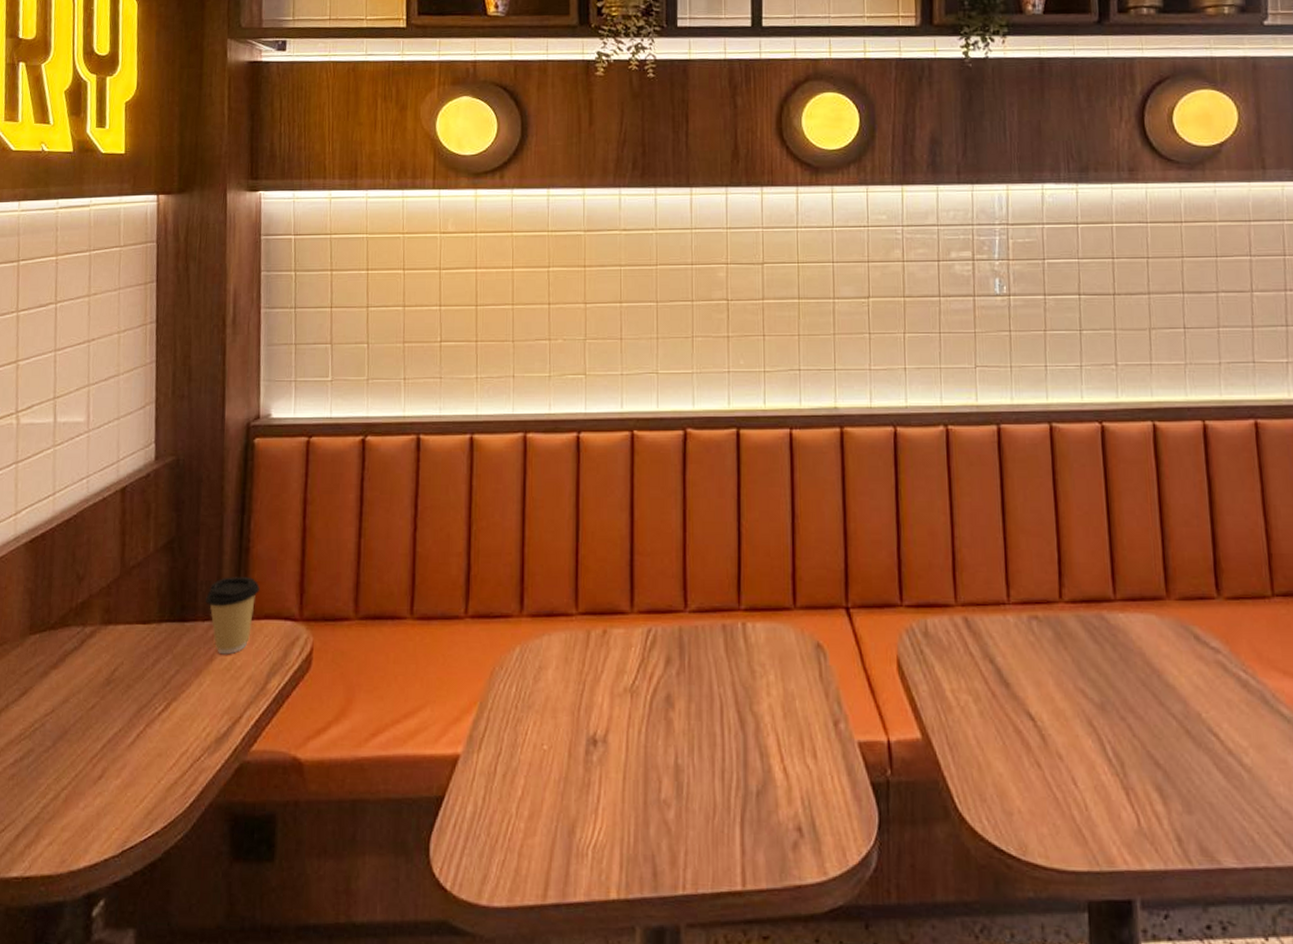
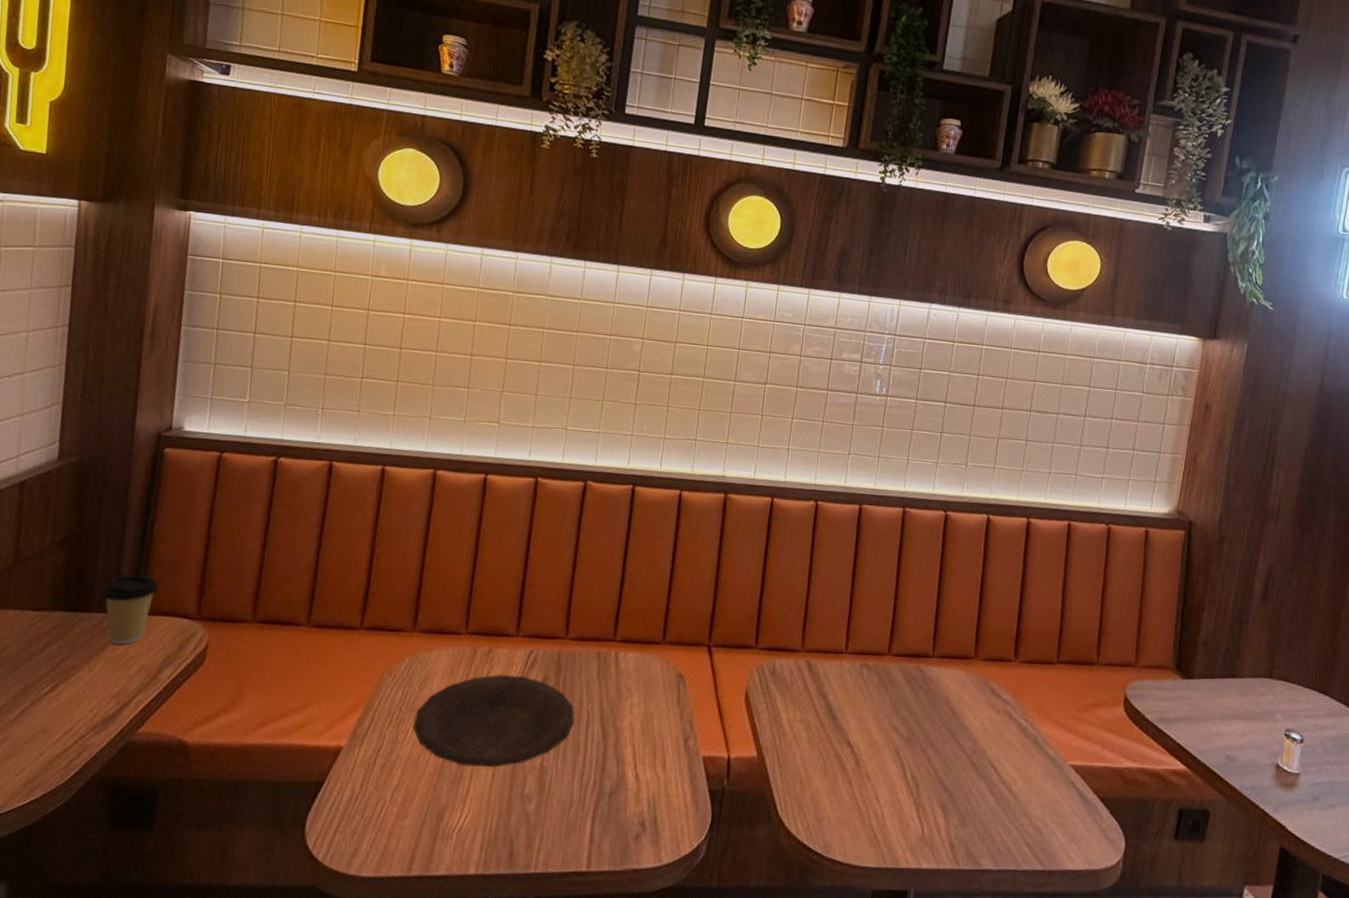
plate: none [531,659,706,770] -> present [412,674,575,768]

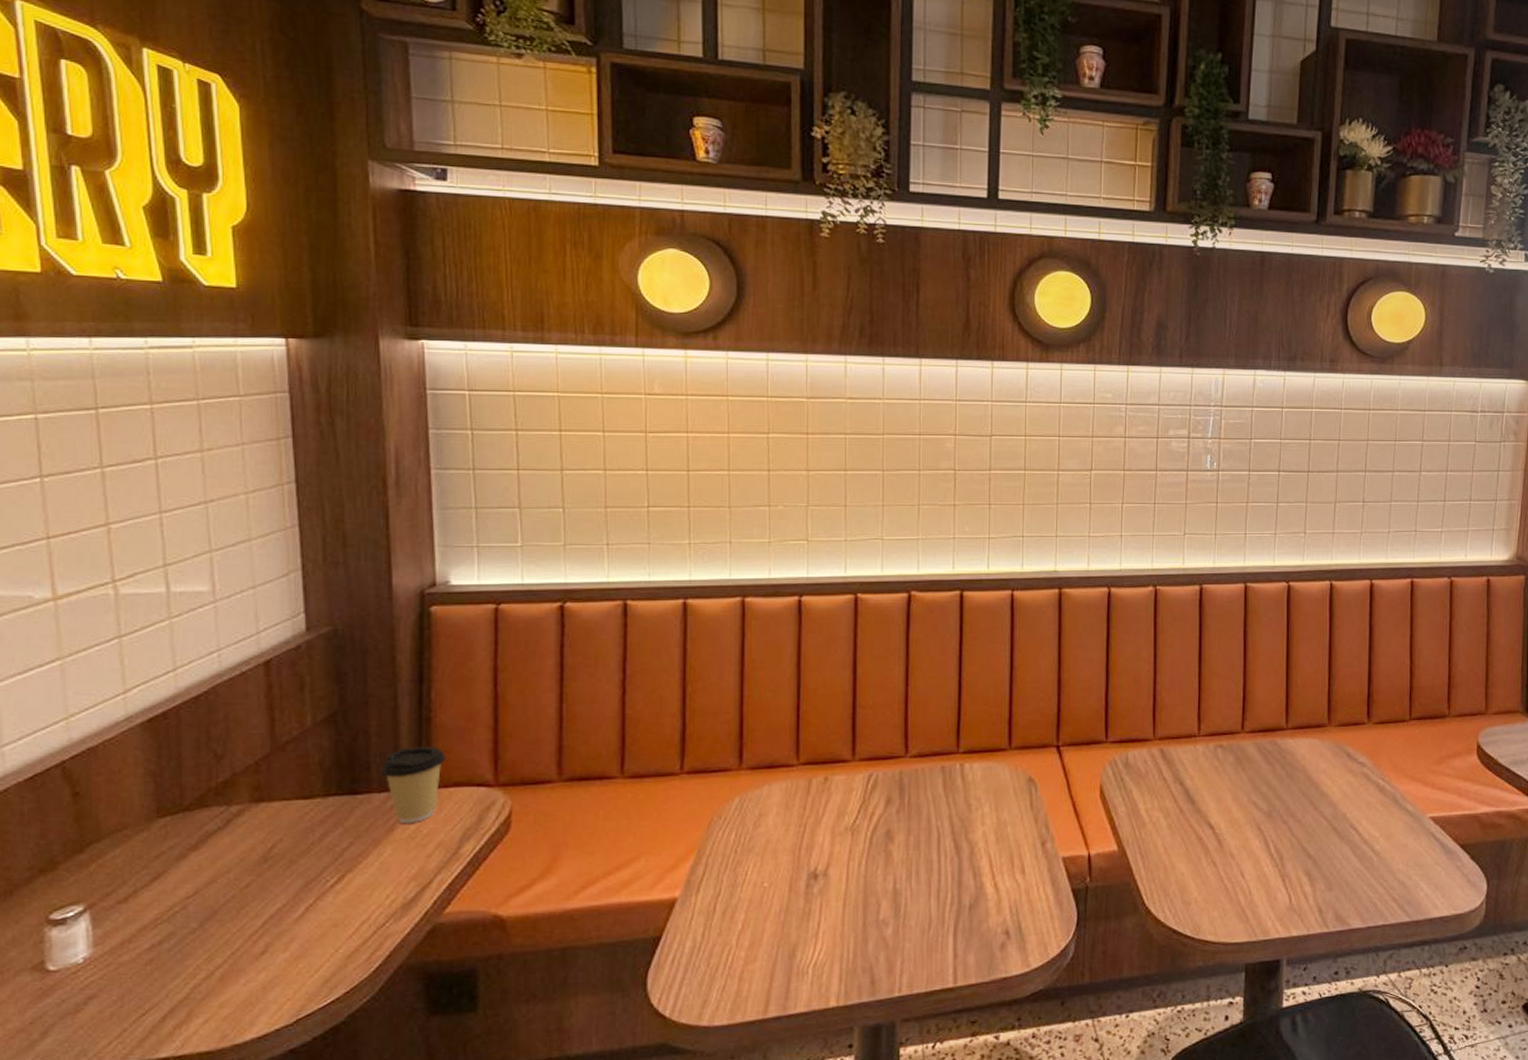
plate: present [412,674,575,768] -> none [751,801,924,900]

